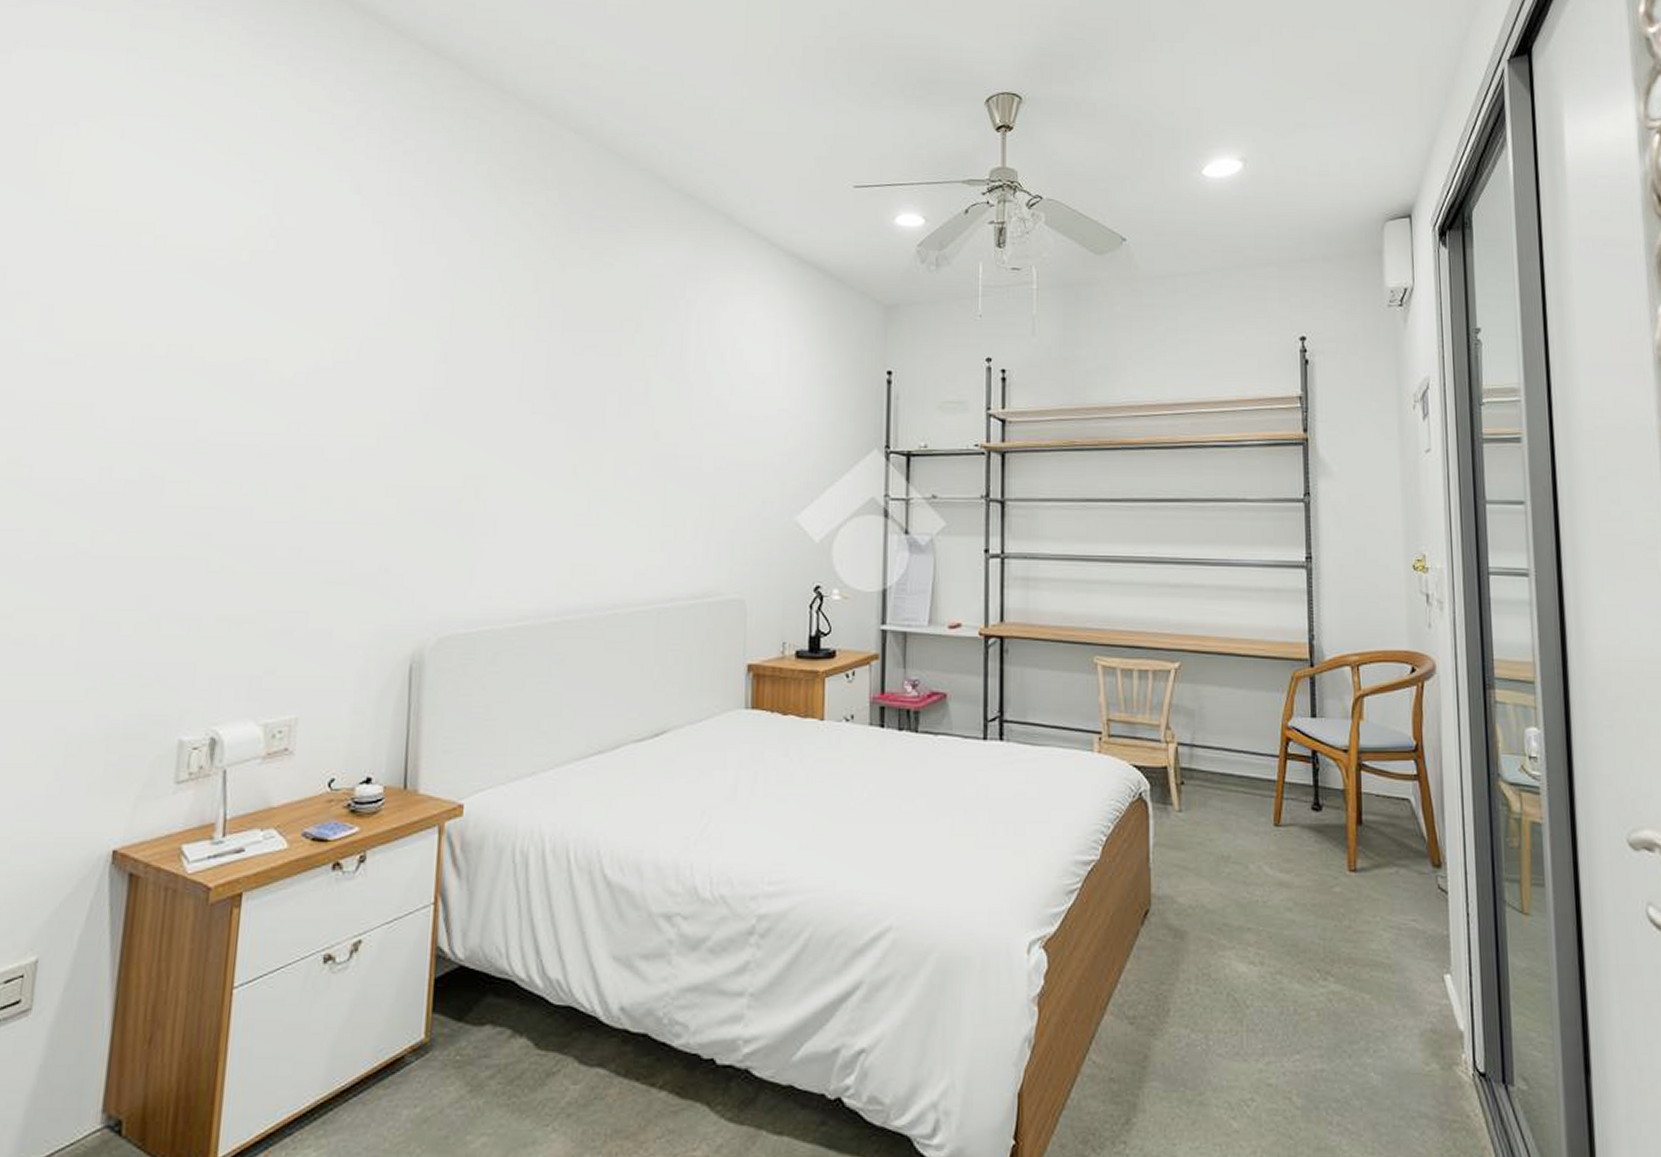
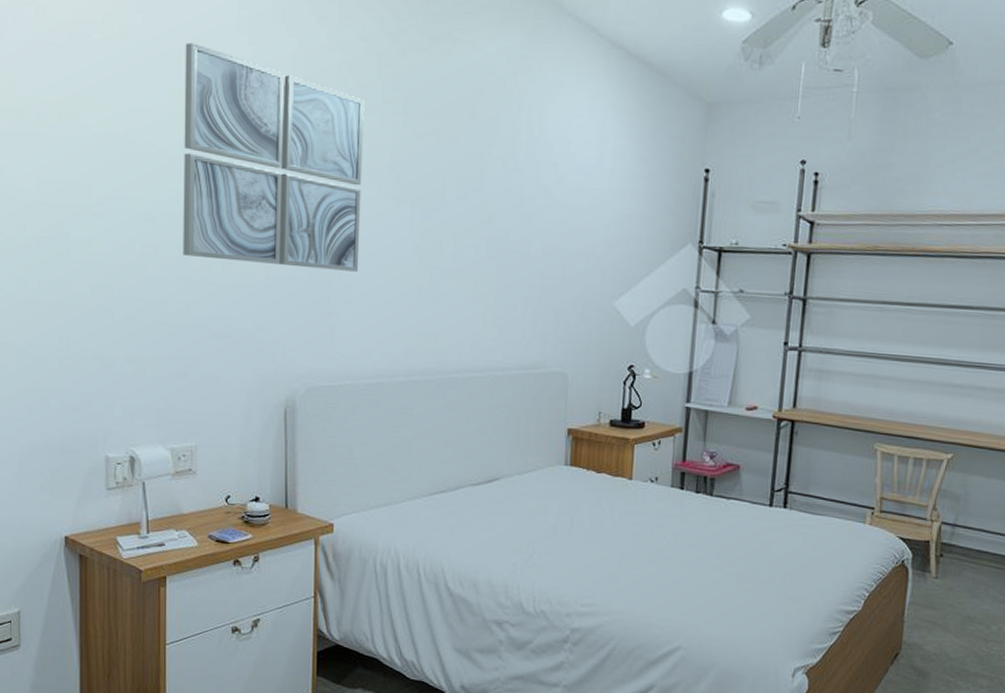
wall art: none [299,266,519,500] -> present [183,42,365,272]

